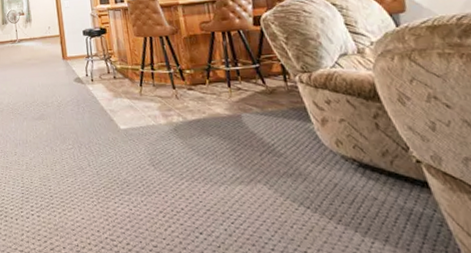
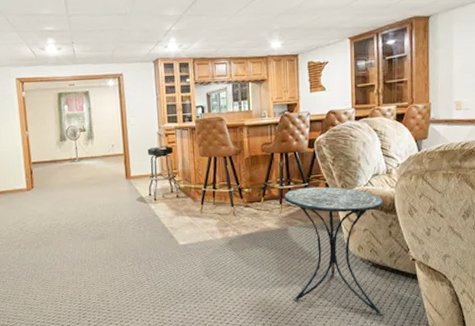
side table: none [232,68,388,235] -> present [284,186,384,317]

